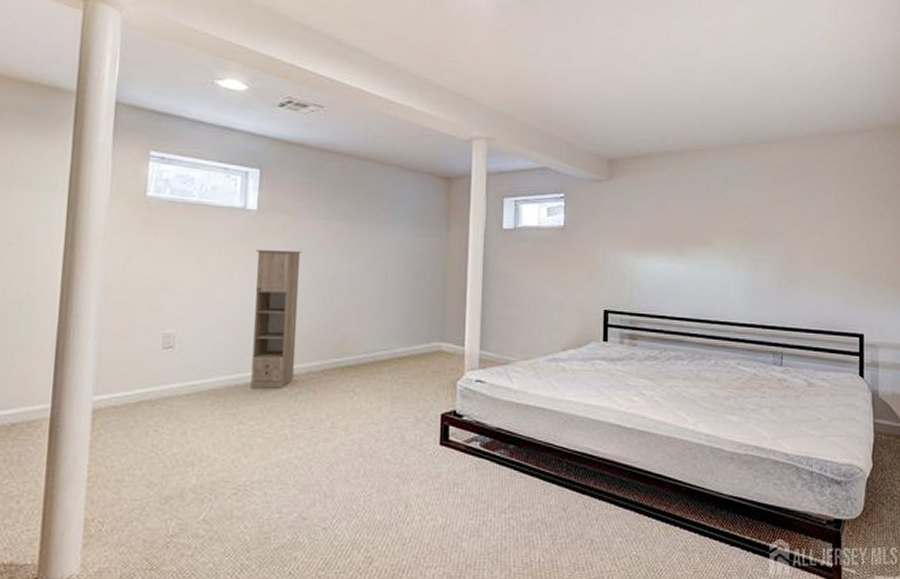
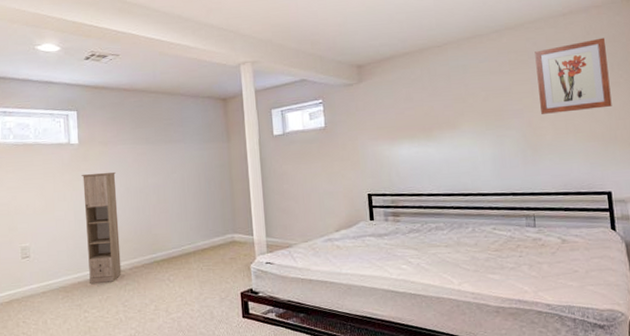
wall art: none [801,165,874,242] -> present [535,37,612,114]

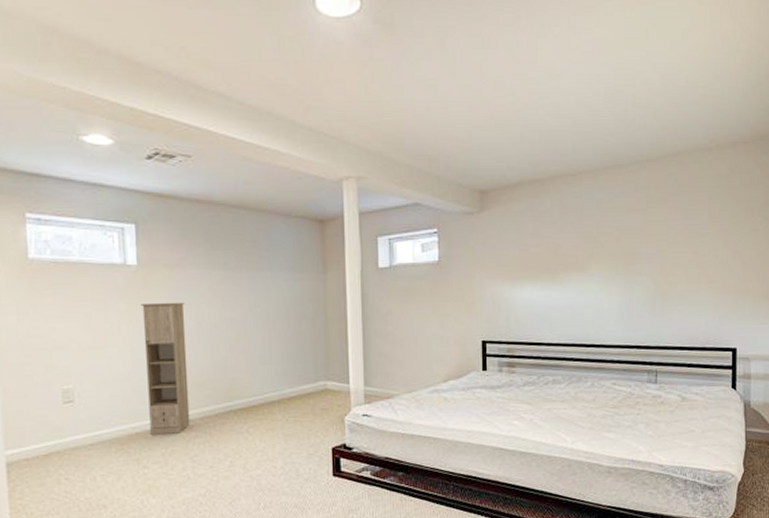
wall art: present [535,37,612,114] -> none [675,178,748,260]

